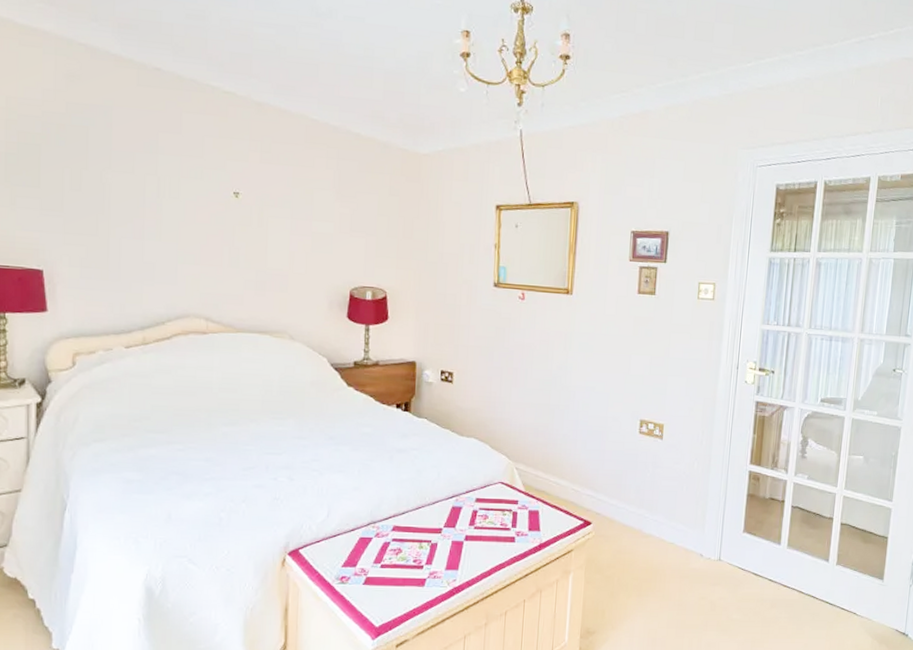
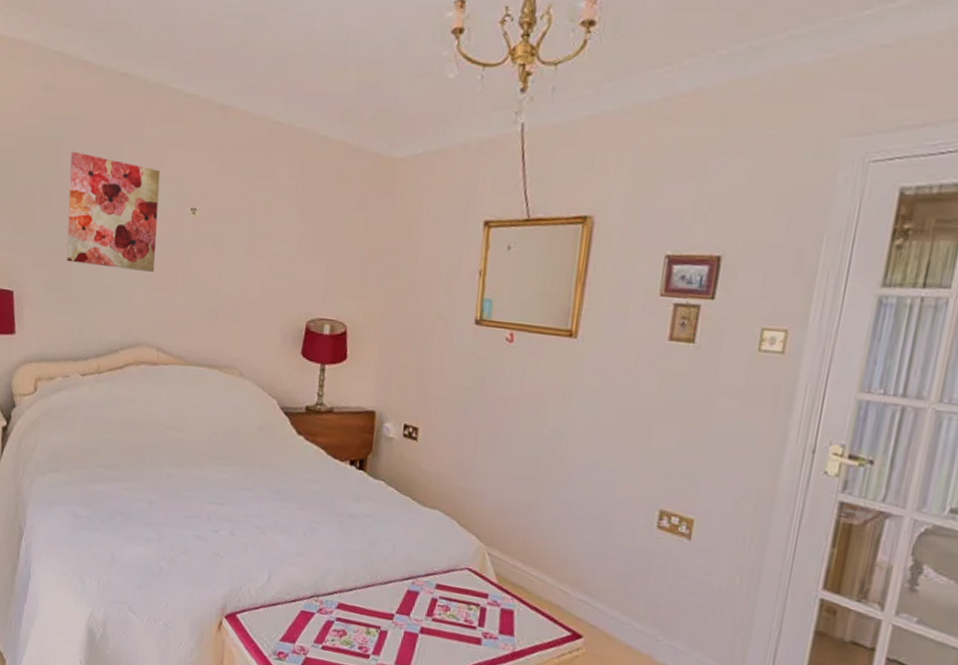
wall art: none [102,137,201,250] -> present [66,151,161,272]

